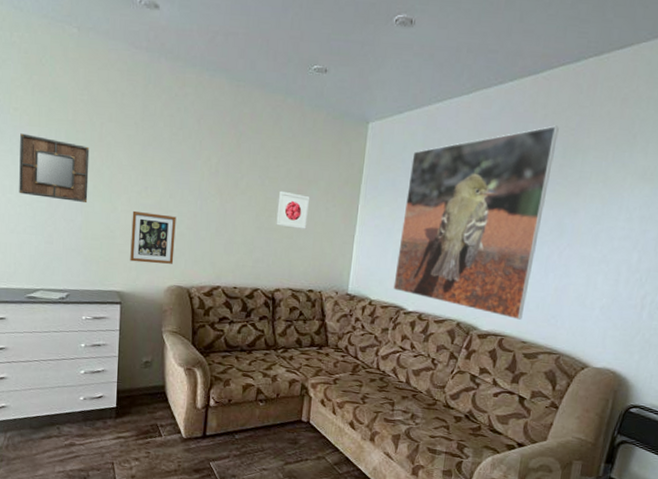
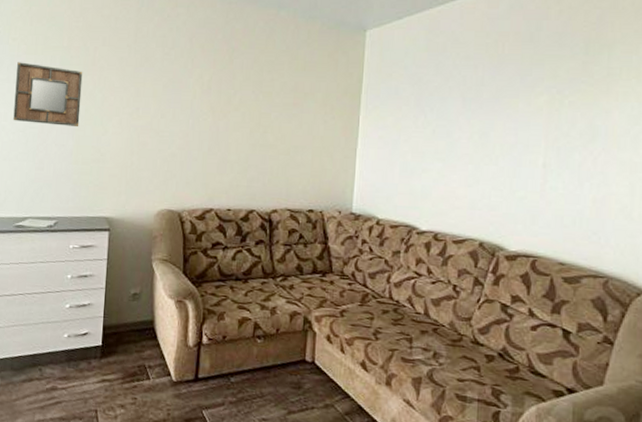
picture frame: present [130,210,176,264] -> none [120,132,168,187]
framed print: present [276,190,310,229] -> none [271,105,307,144]
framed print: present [393,125,559,320] -> none [403,21,577,238]

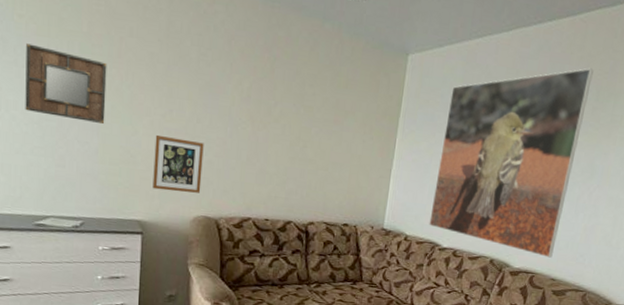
picture frame: none [120,132,168,187] -> present [152,134,204,193]
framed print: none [403,21,577,238] -> present [429,68,594,258]

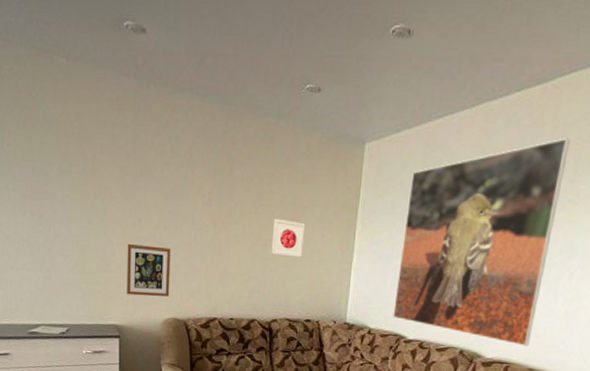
home mirror: present [25,43,107,124] -> none [15,169,83,237]
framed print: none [311,120,347,162] -> present [271,218,306,258]

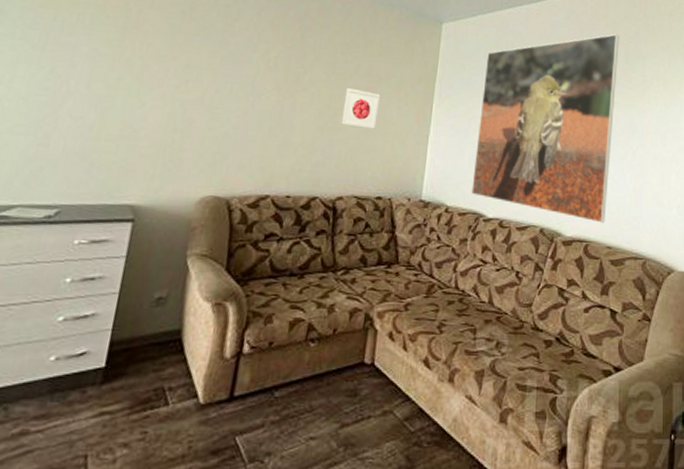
picture frame: present [127,243,171,297] -> none [154,106,221,170]

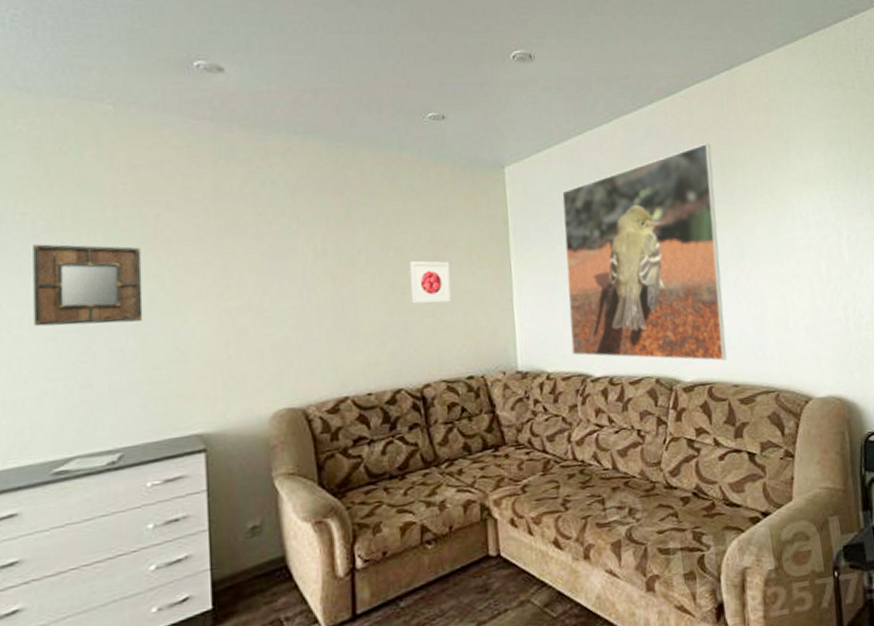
home mirror: none [12,15,120,97] -> present [33,244,143,327]

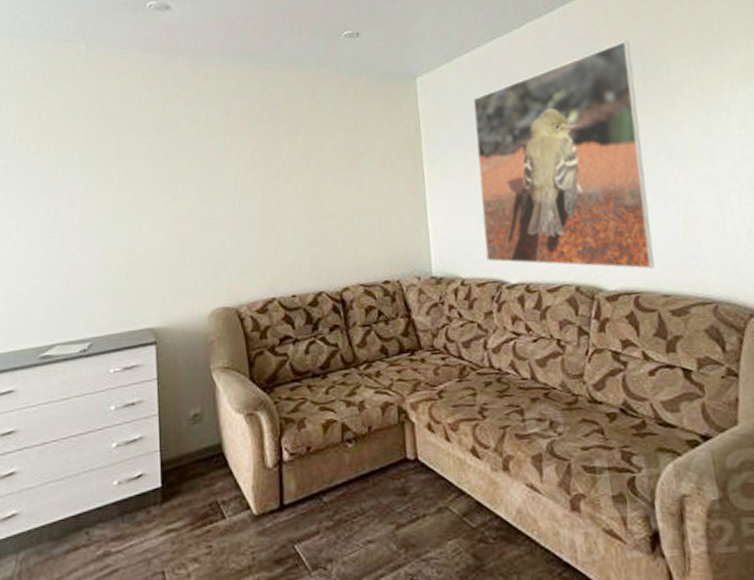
home mirror: present [33,244,143,327] -> none [27,164,108,233]
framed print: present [409,260,452,304] -> none [328,170,368,211]

